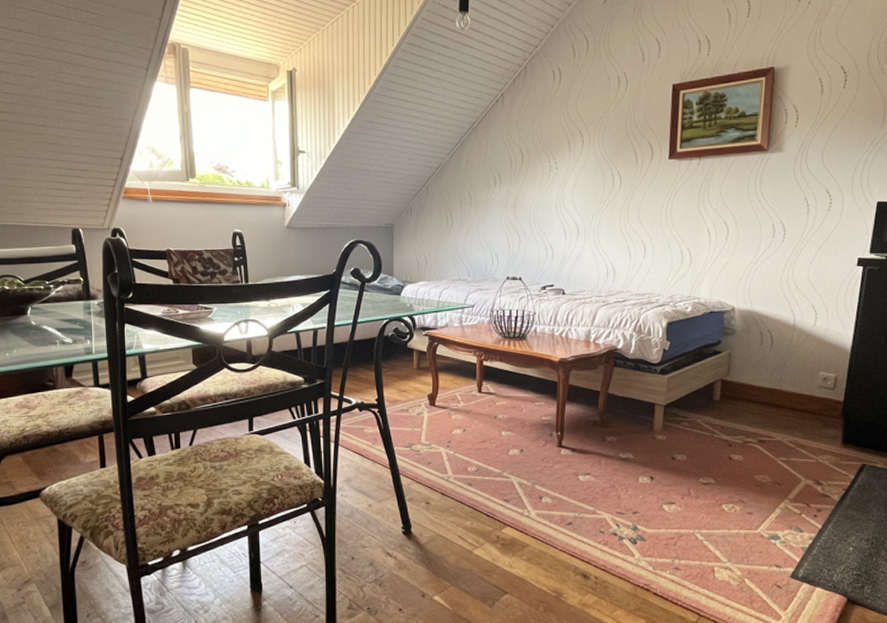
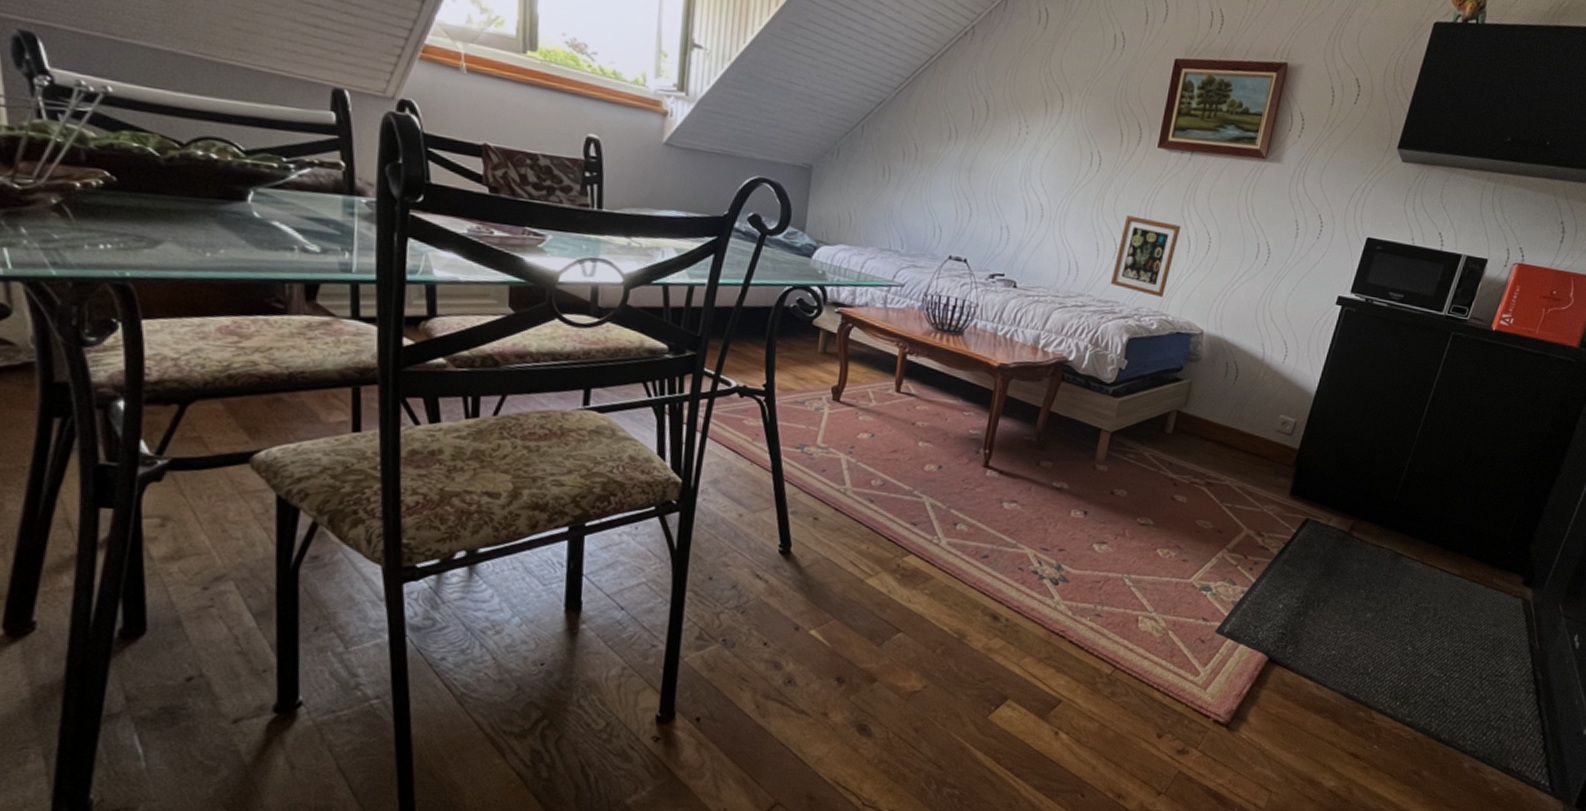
picture frame: none [644,219,700,284] -> present [1110,215,1181,297]

